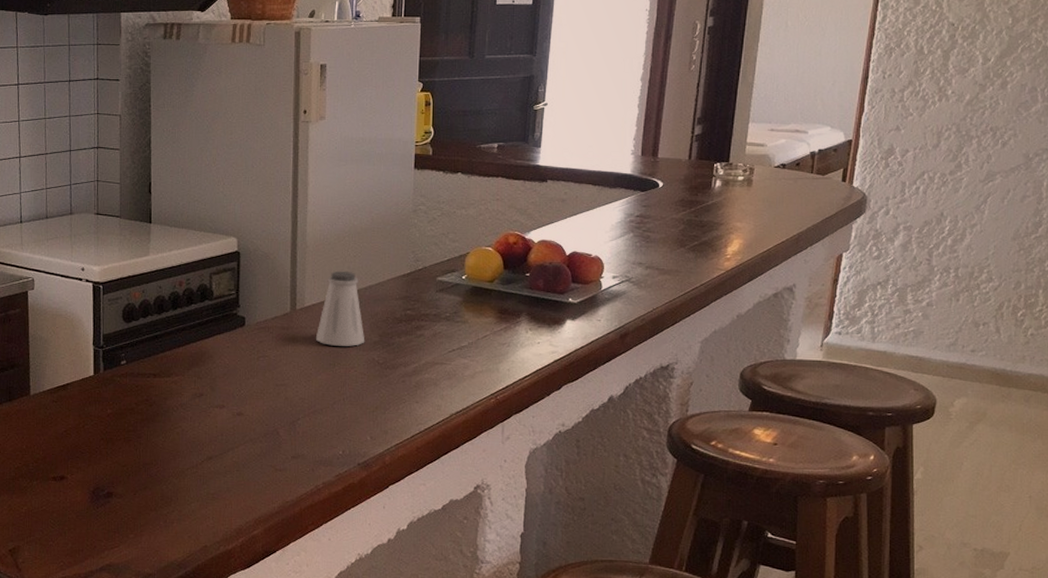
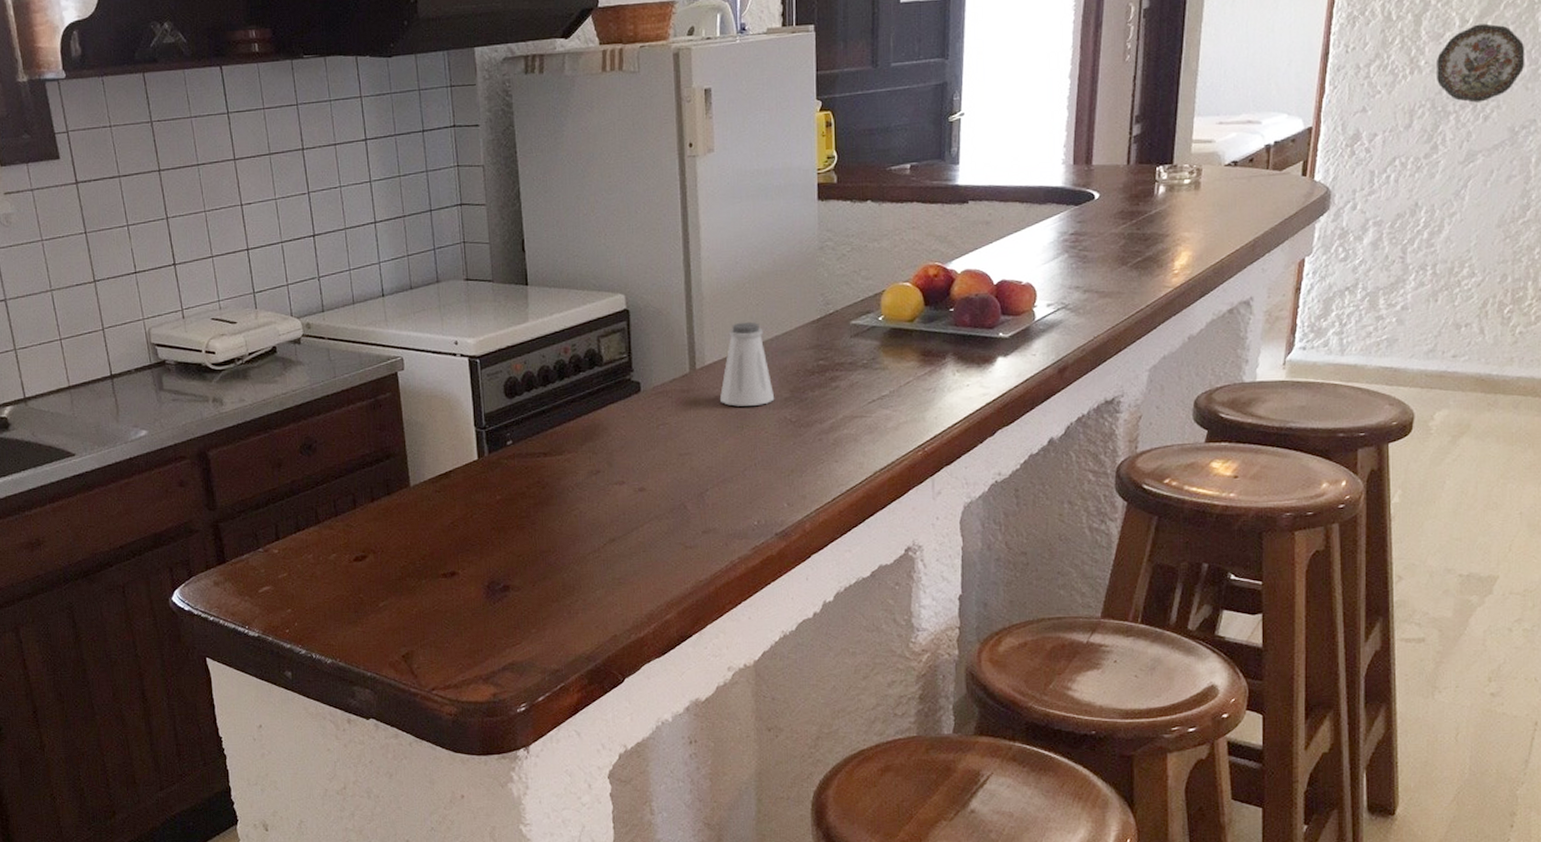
decorative plate: none [962,63,1039,130] -> present [1437,23,1525,103]

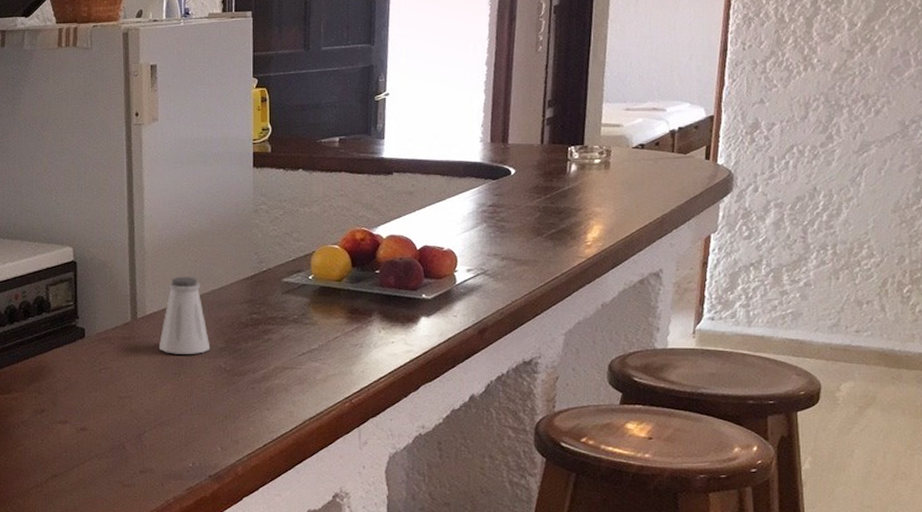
decorative plate: present [1437,23,1525,103] -> none [828,27,912,98]

